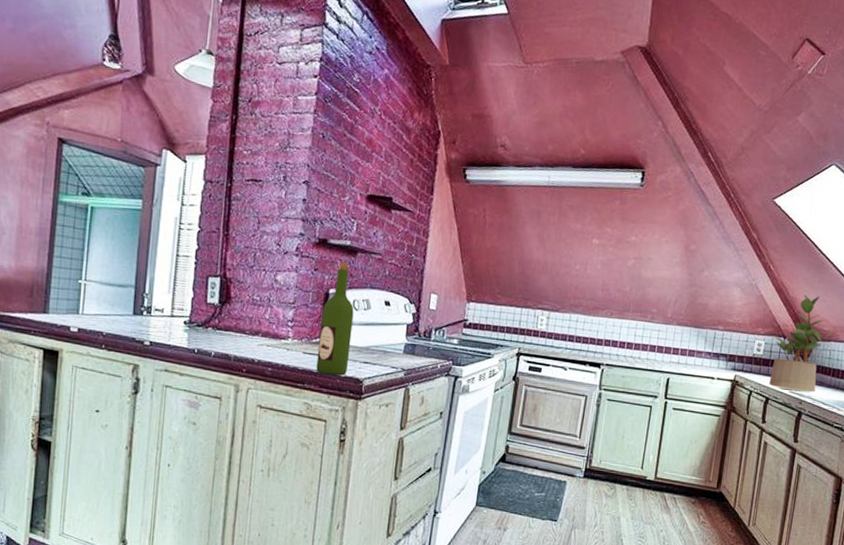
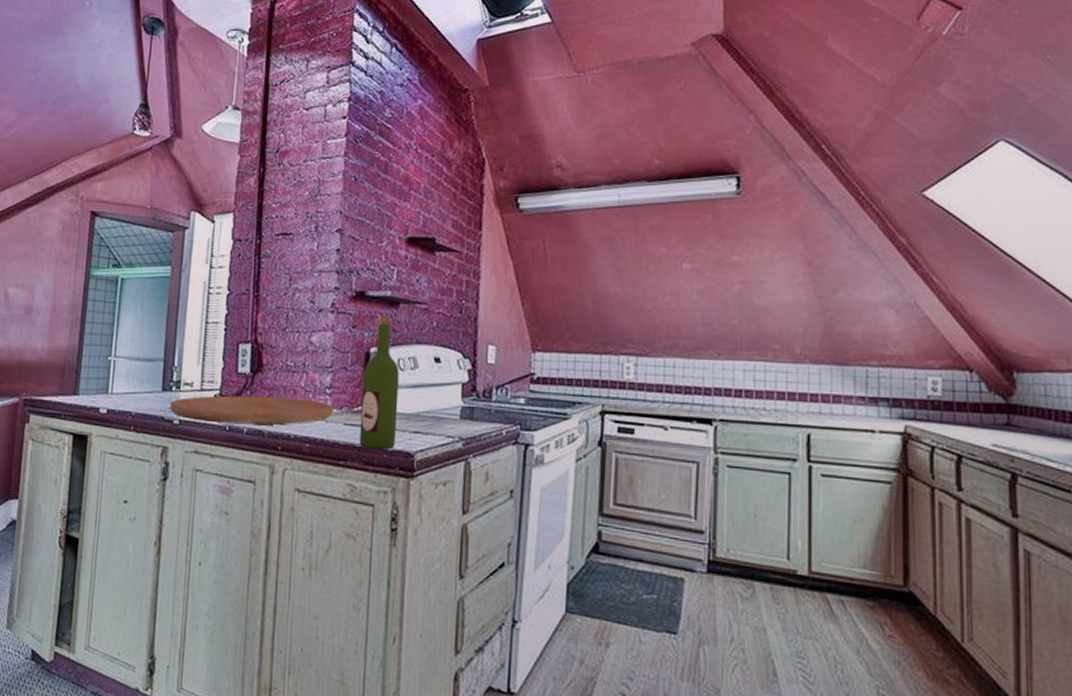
cutting board: none [141,321,295,351] -> present [170,395,334,425]
potted plant: present [769,295,833,393] -> none [954,311,1043,445]

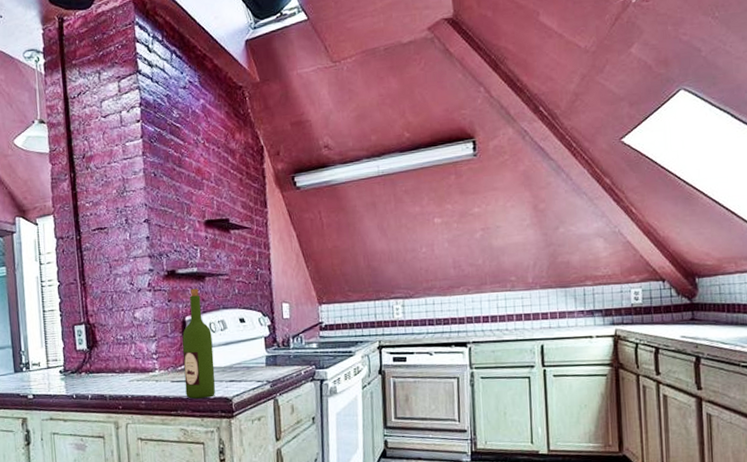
cutting board: present [170,395,334,425] -> none [23,365,162,394]

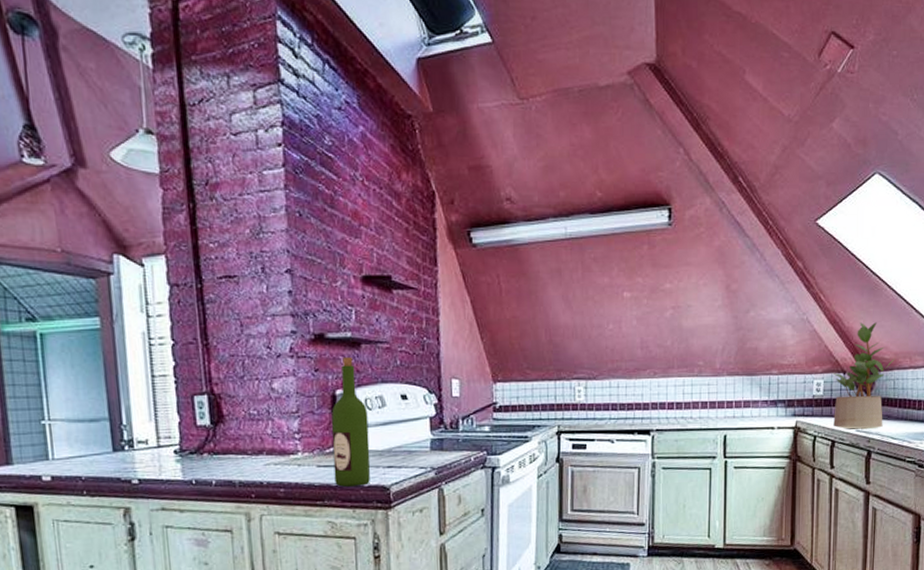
potted plant: none [650,230,718,336] -> present [832,322,894,429]

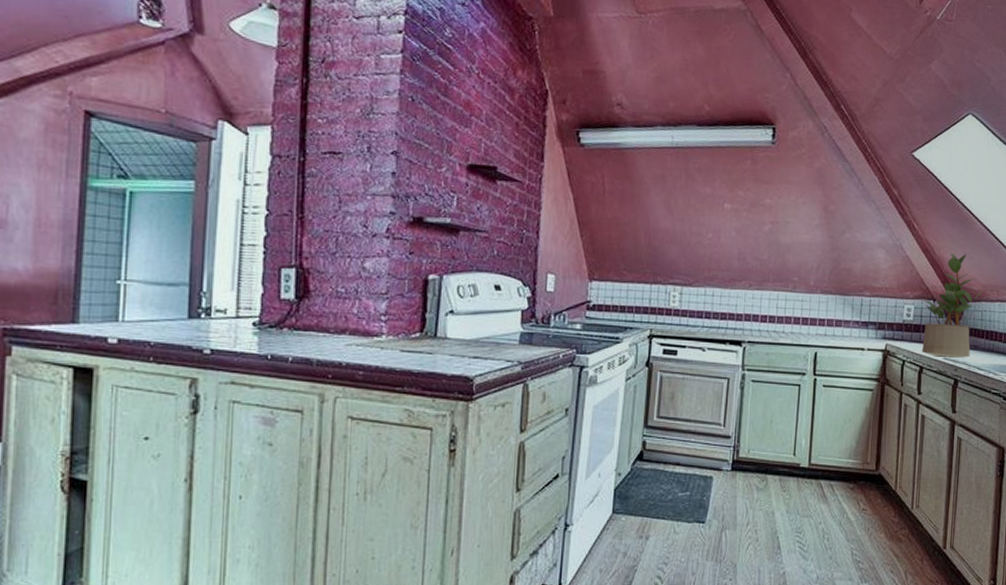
wine bottle: present [331,356,371,488] -> none [417,242,459,376]

